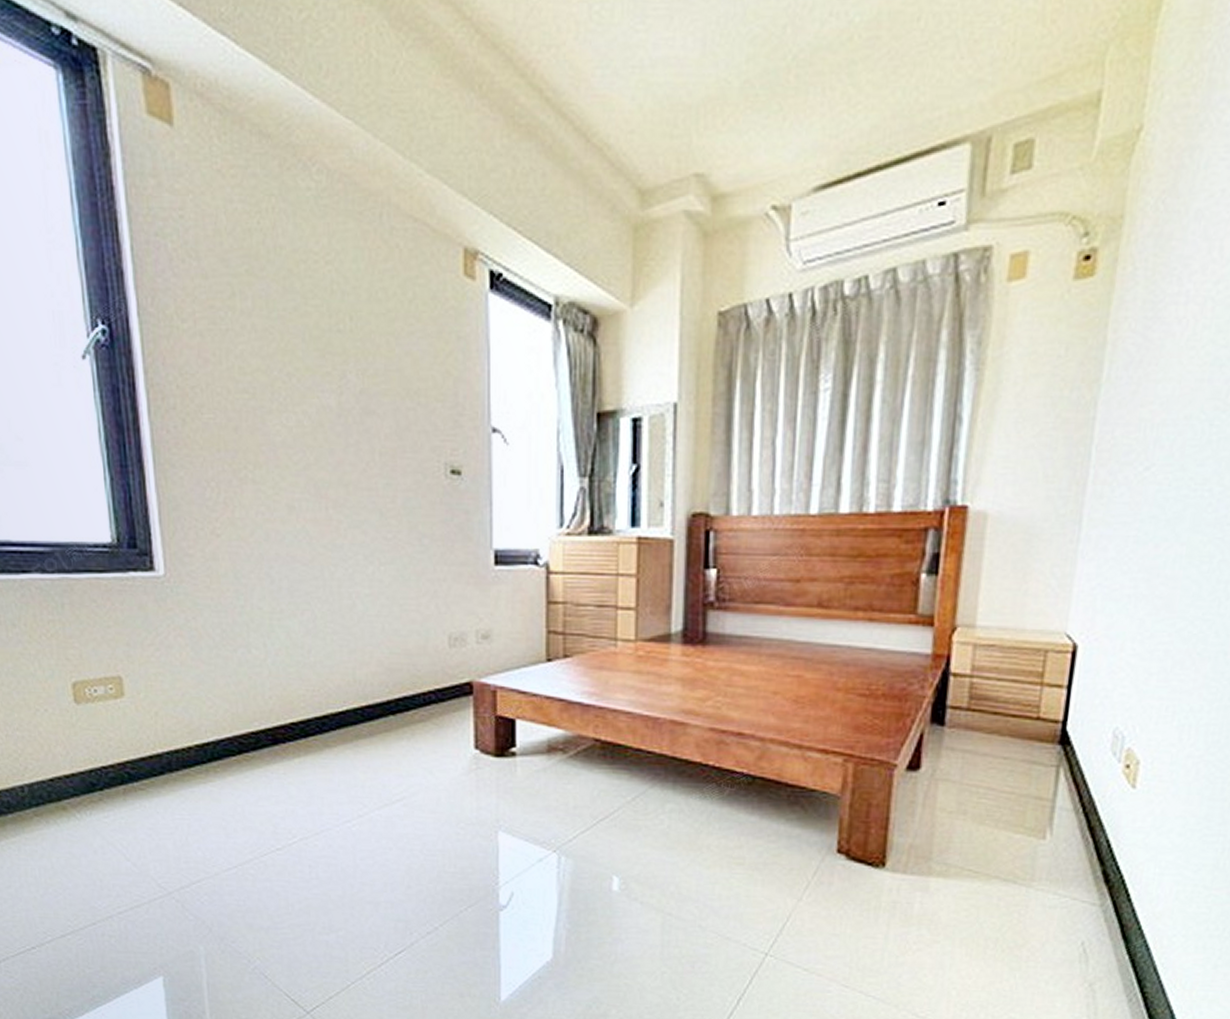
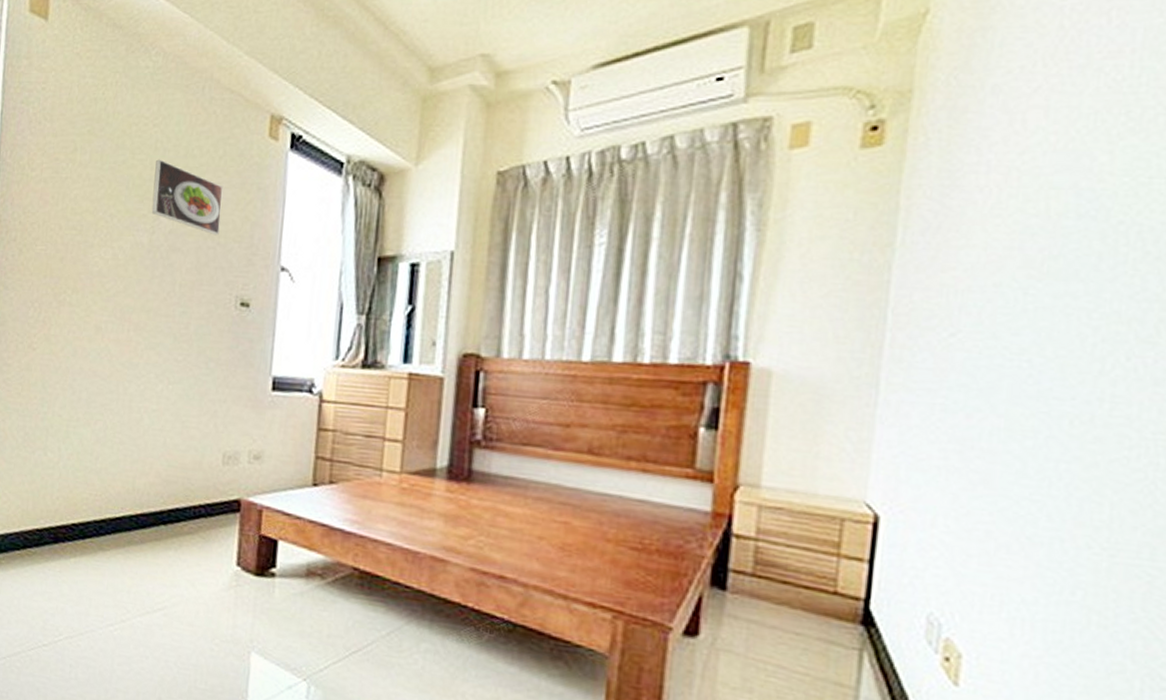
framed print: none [334,304,418,394] -> present [151,159,223,236]

